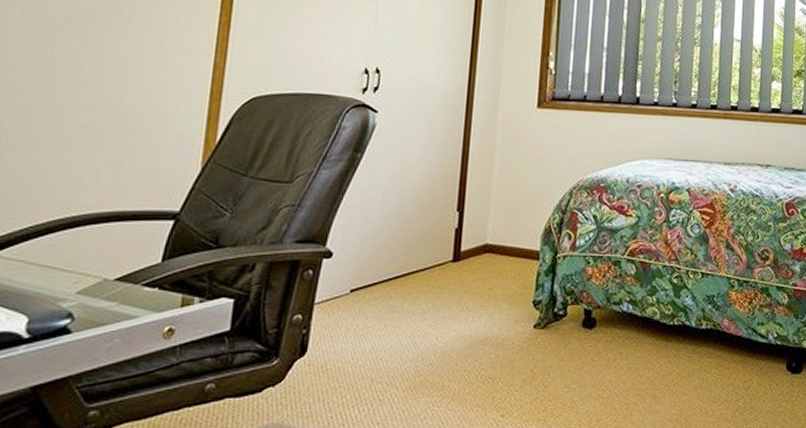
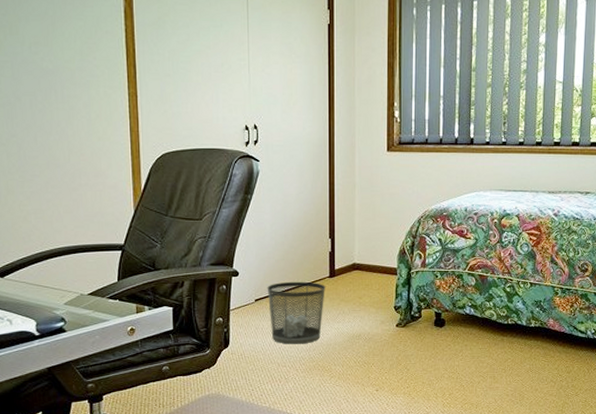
waste bin: none [367,266,446,352] -> present [267,281,325,344]

